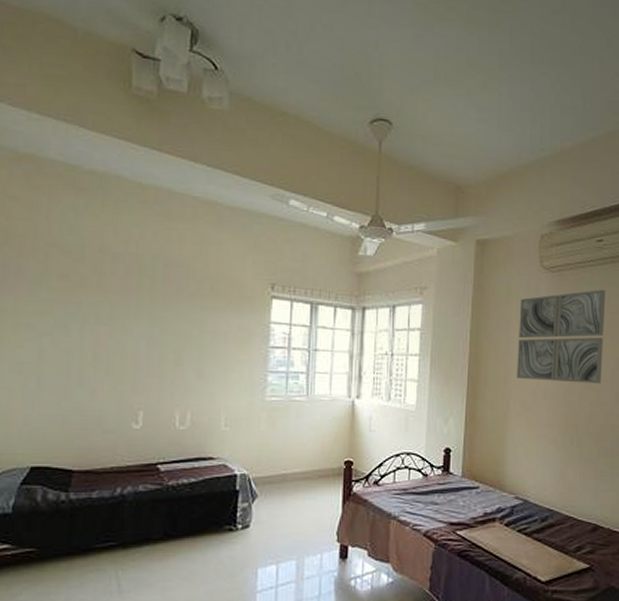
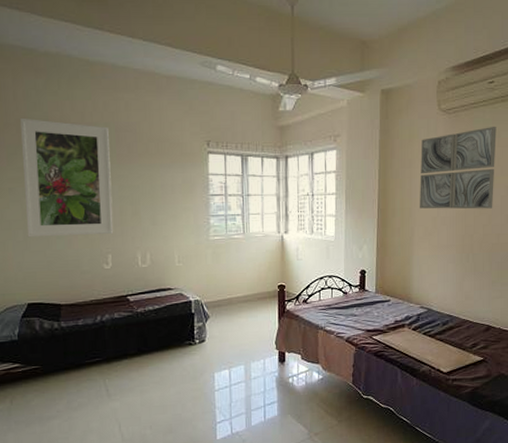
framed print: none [41,242,156,387] -> present [20,117,113,238]

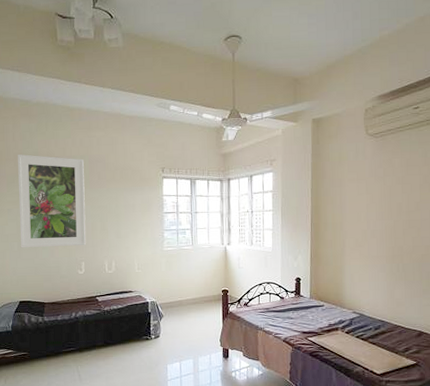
wall art: present [420,126,497,209] -> none [350,147,423,223]

